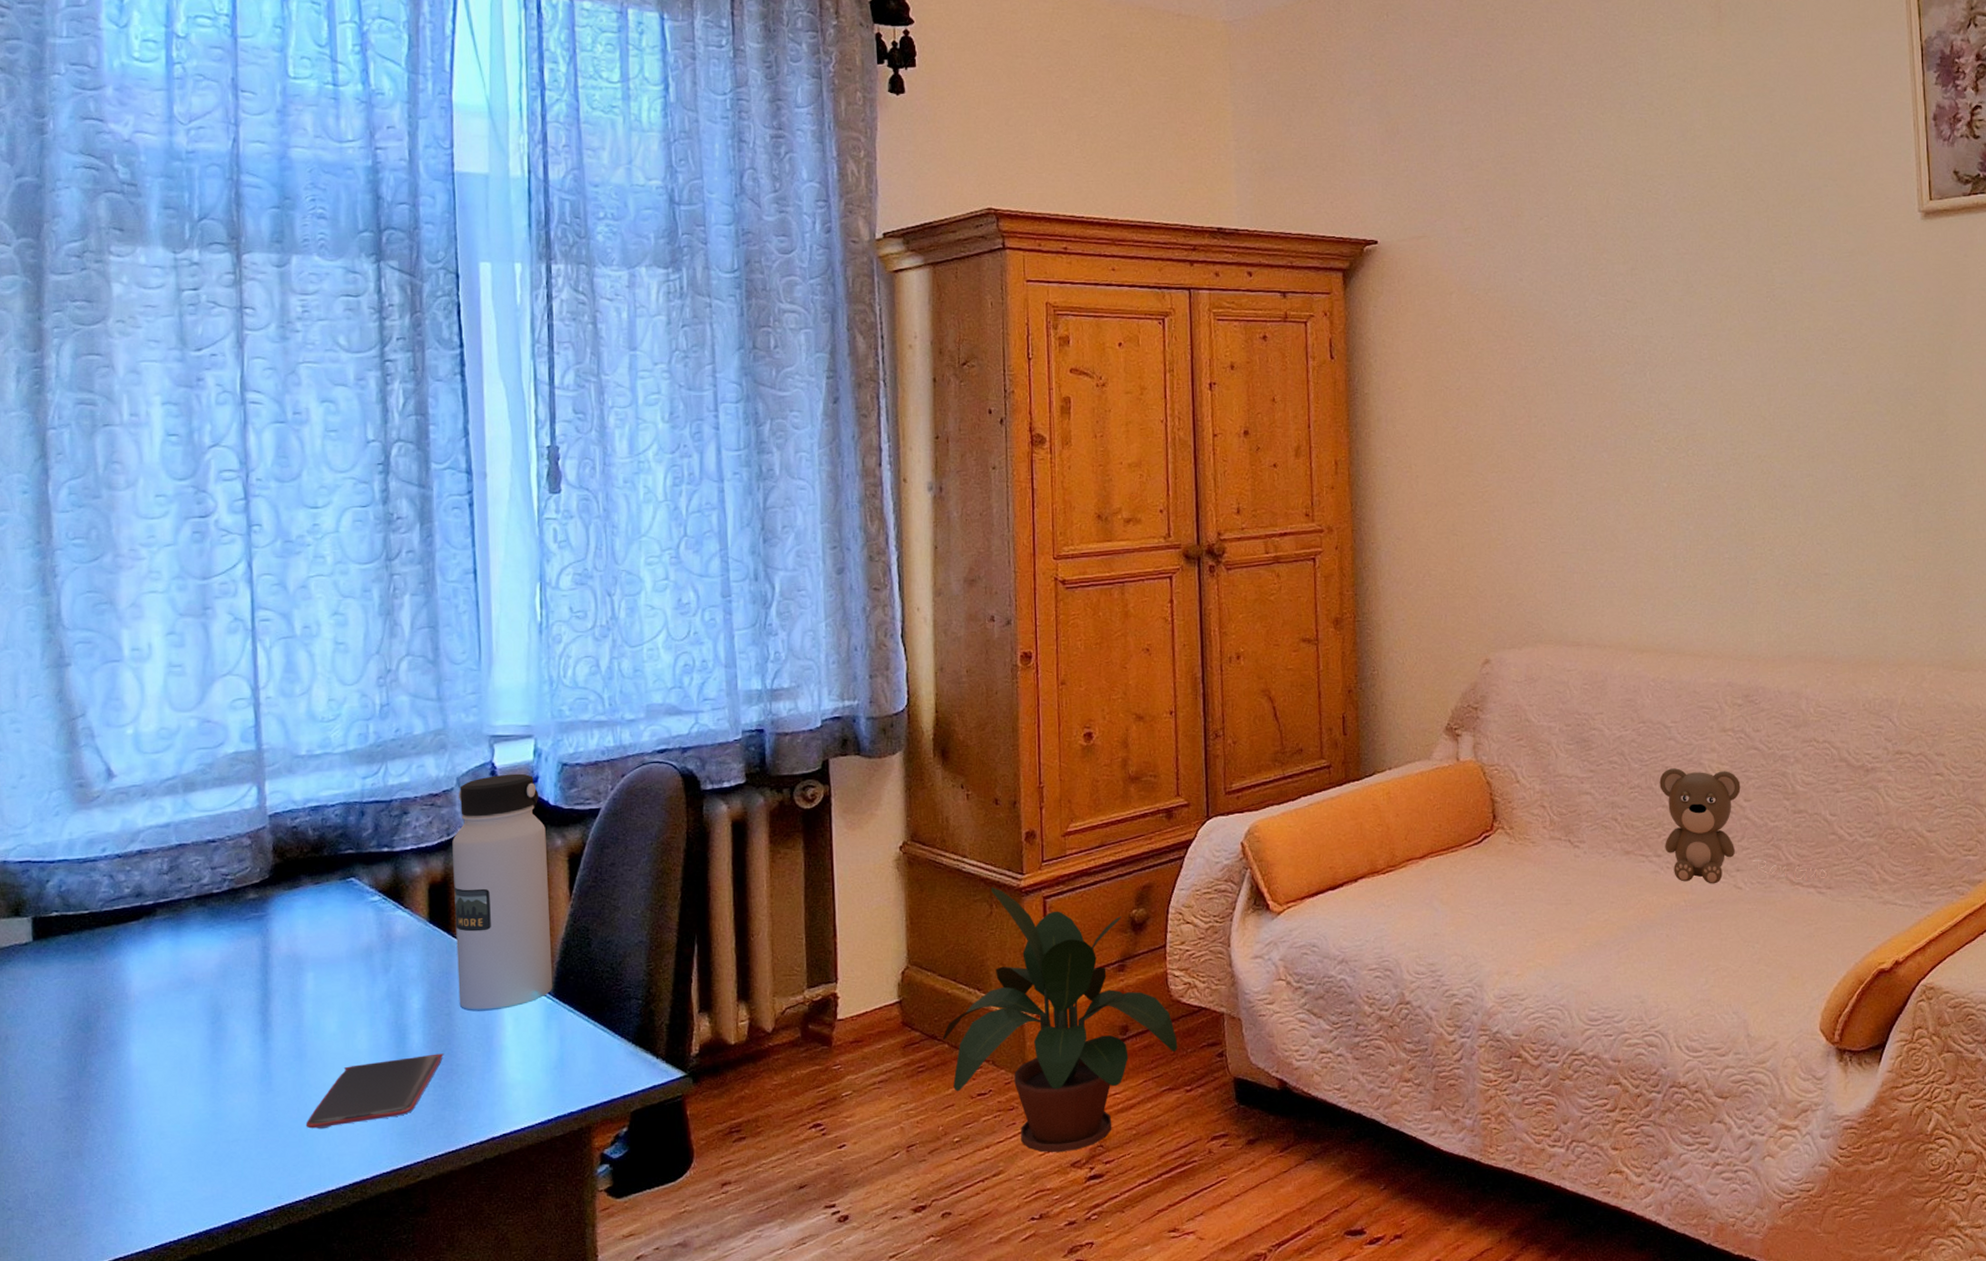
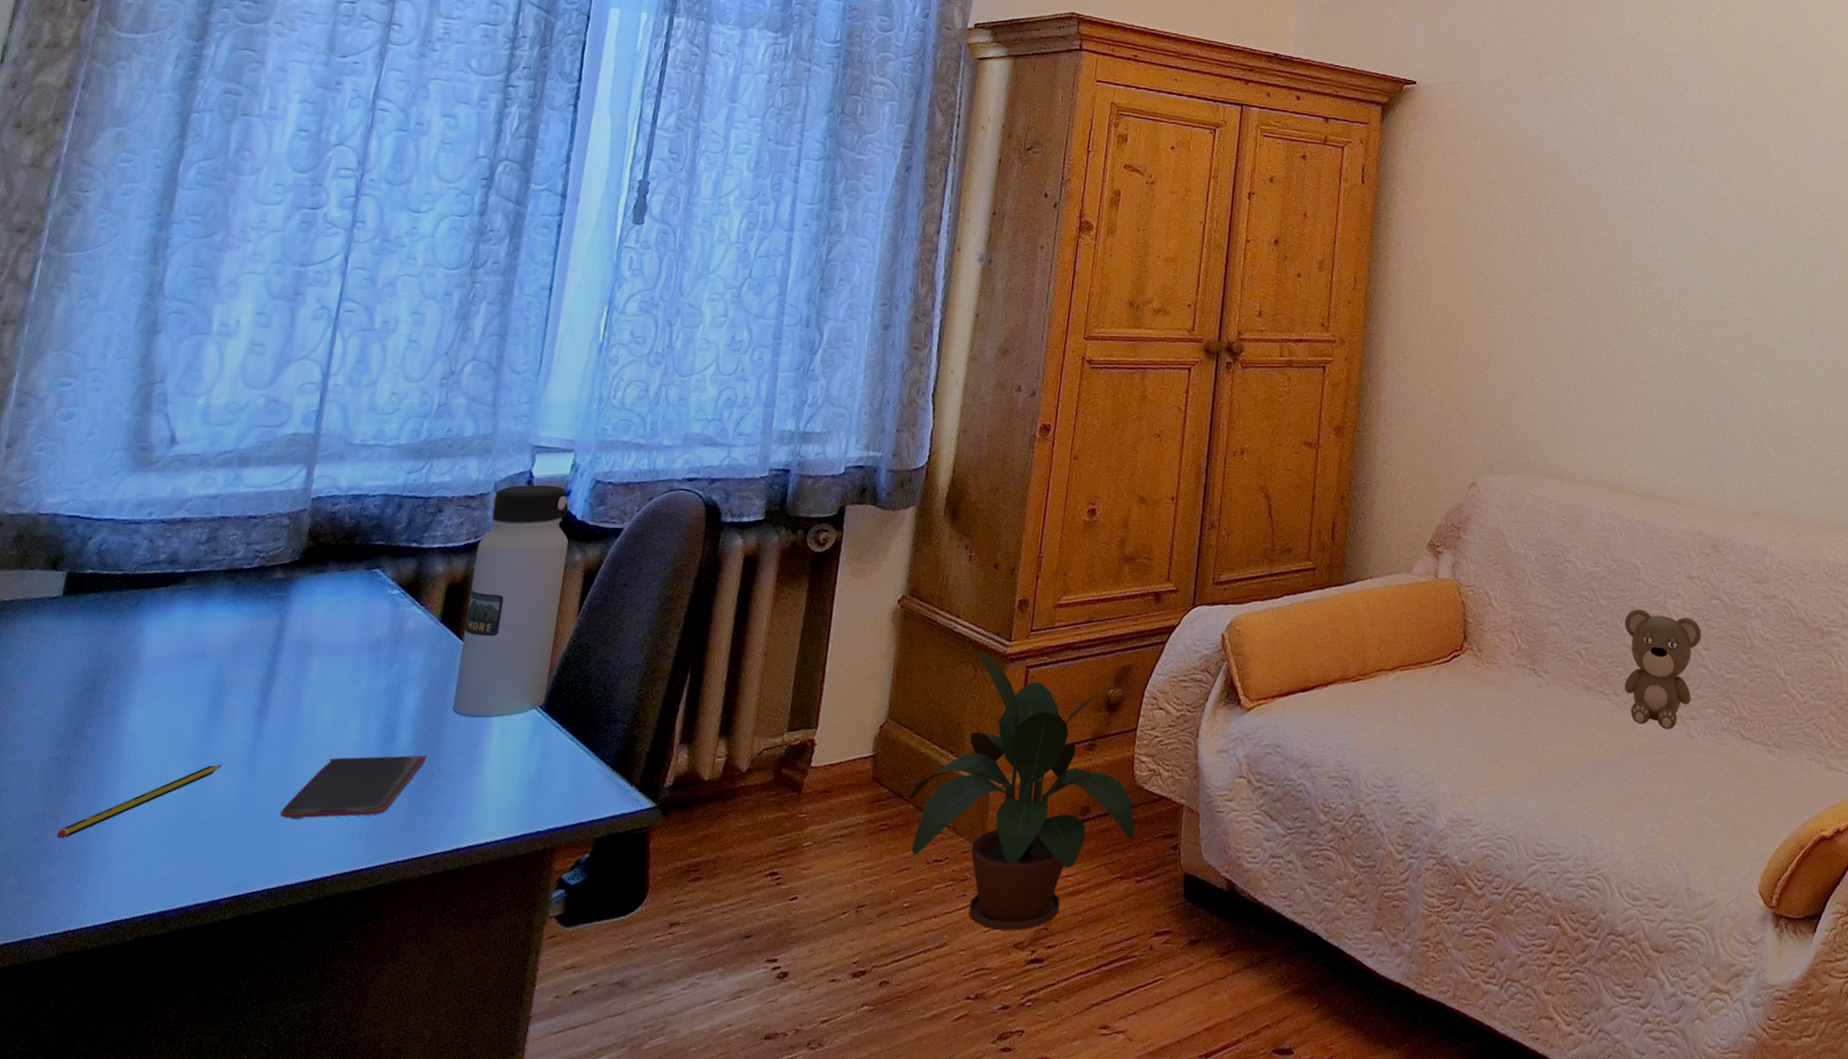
pencil: none [84,1086,236,1174] -> present [56,764,222,839]

